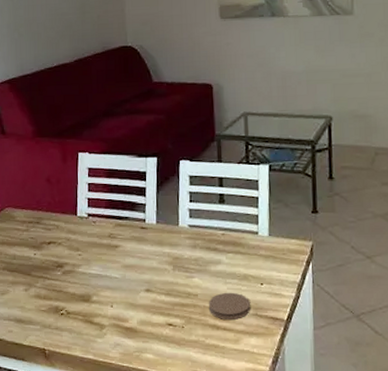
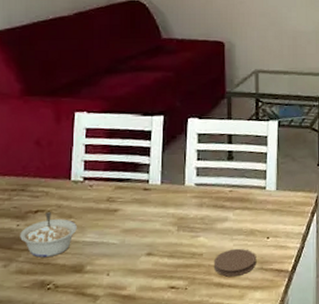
legume: none [37,244,84,285] -> present [20,212,77,258]

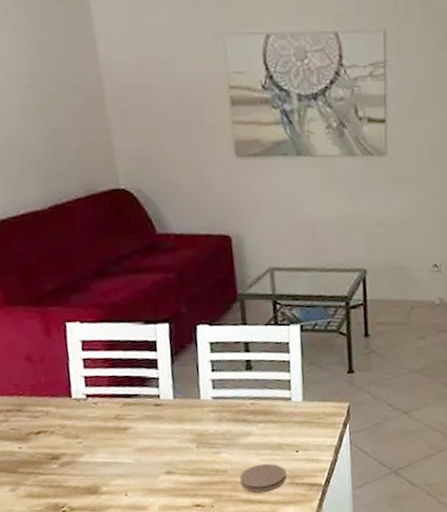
legume: present [20,212,77,258] -> none [24,433,86,480]

